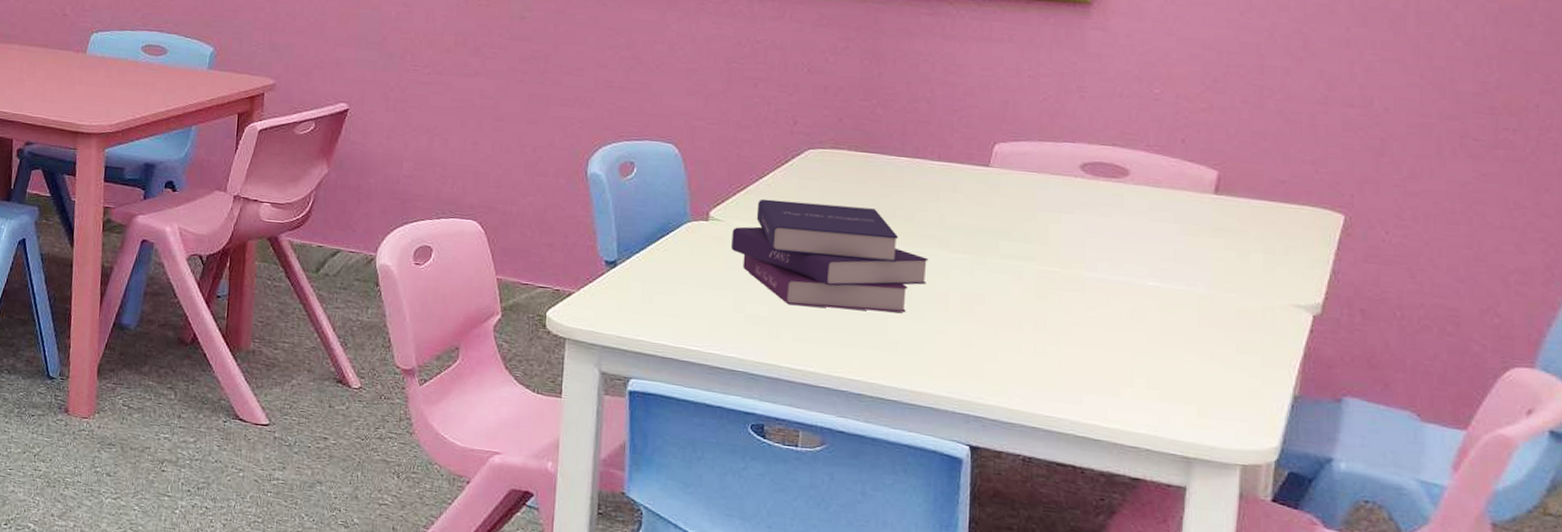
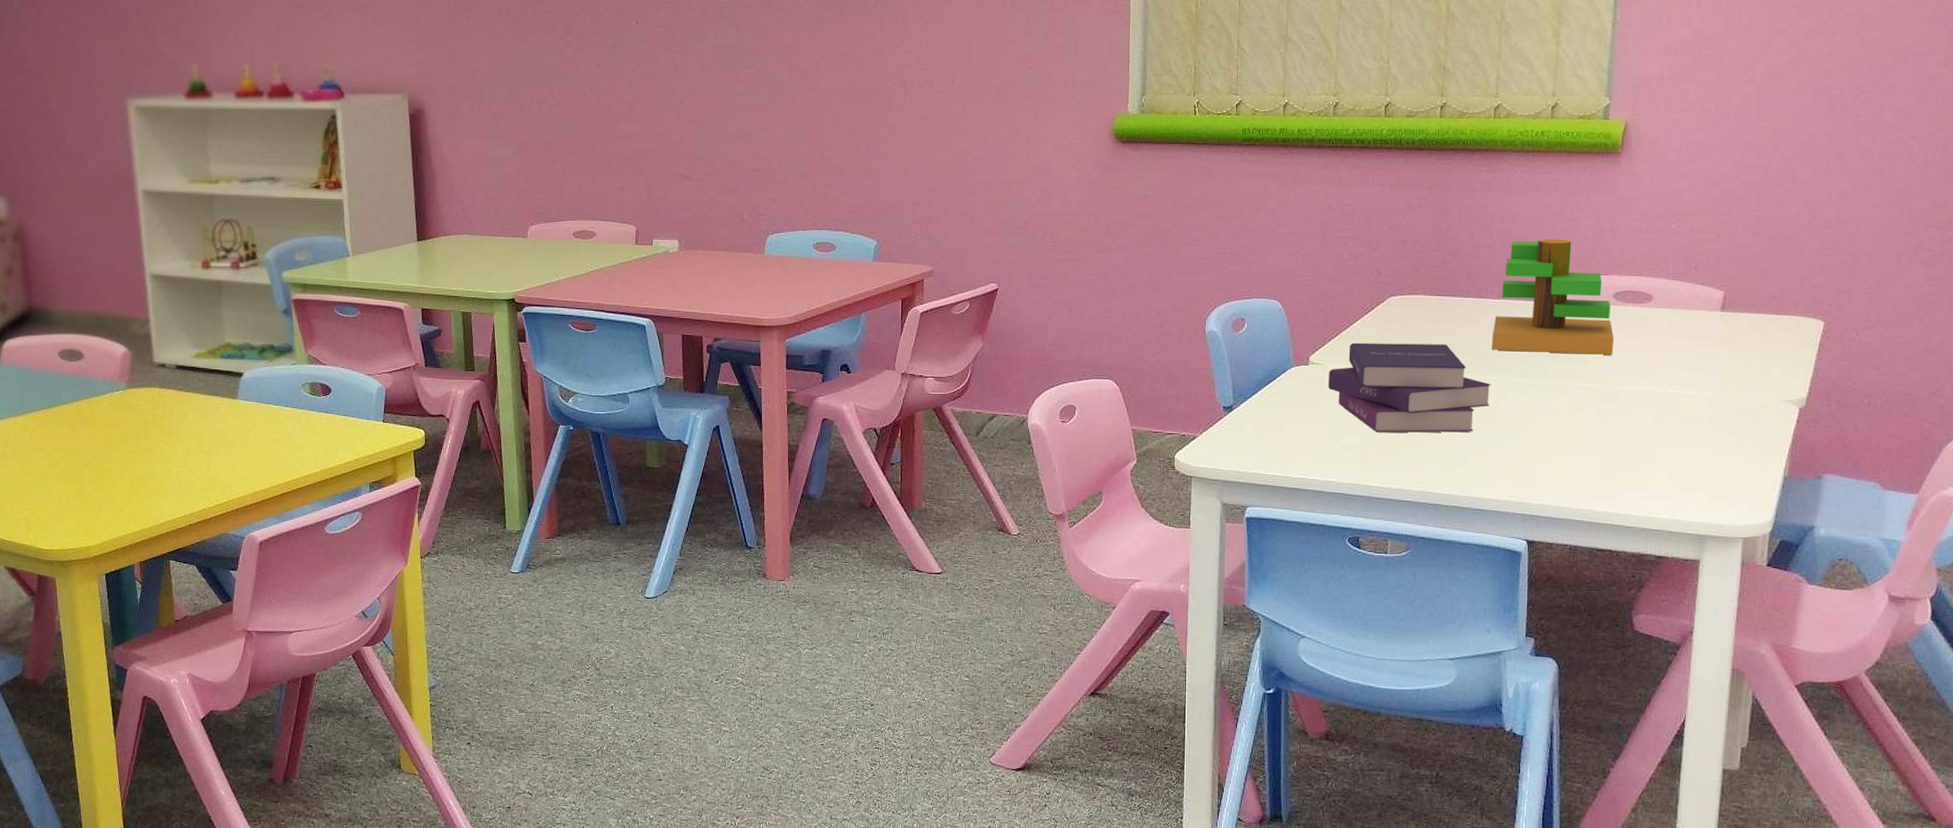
toy tree: none [930,95,1080,236] -> present [1492,238,1614,355]

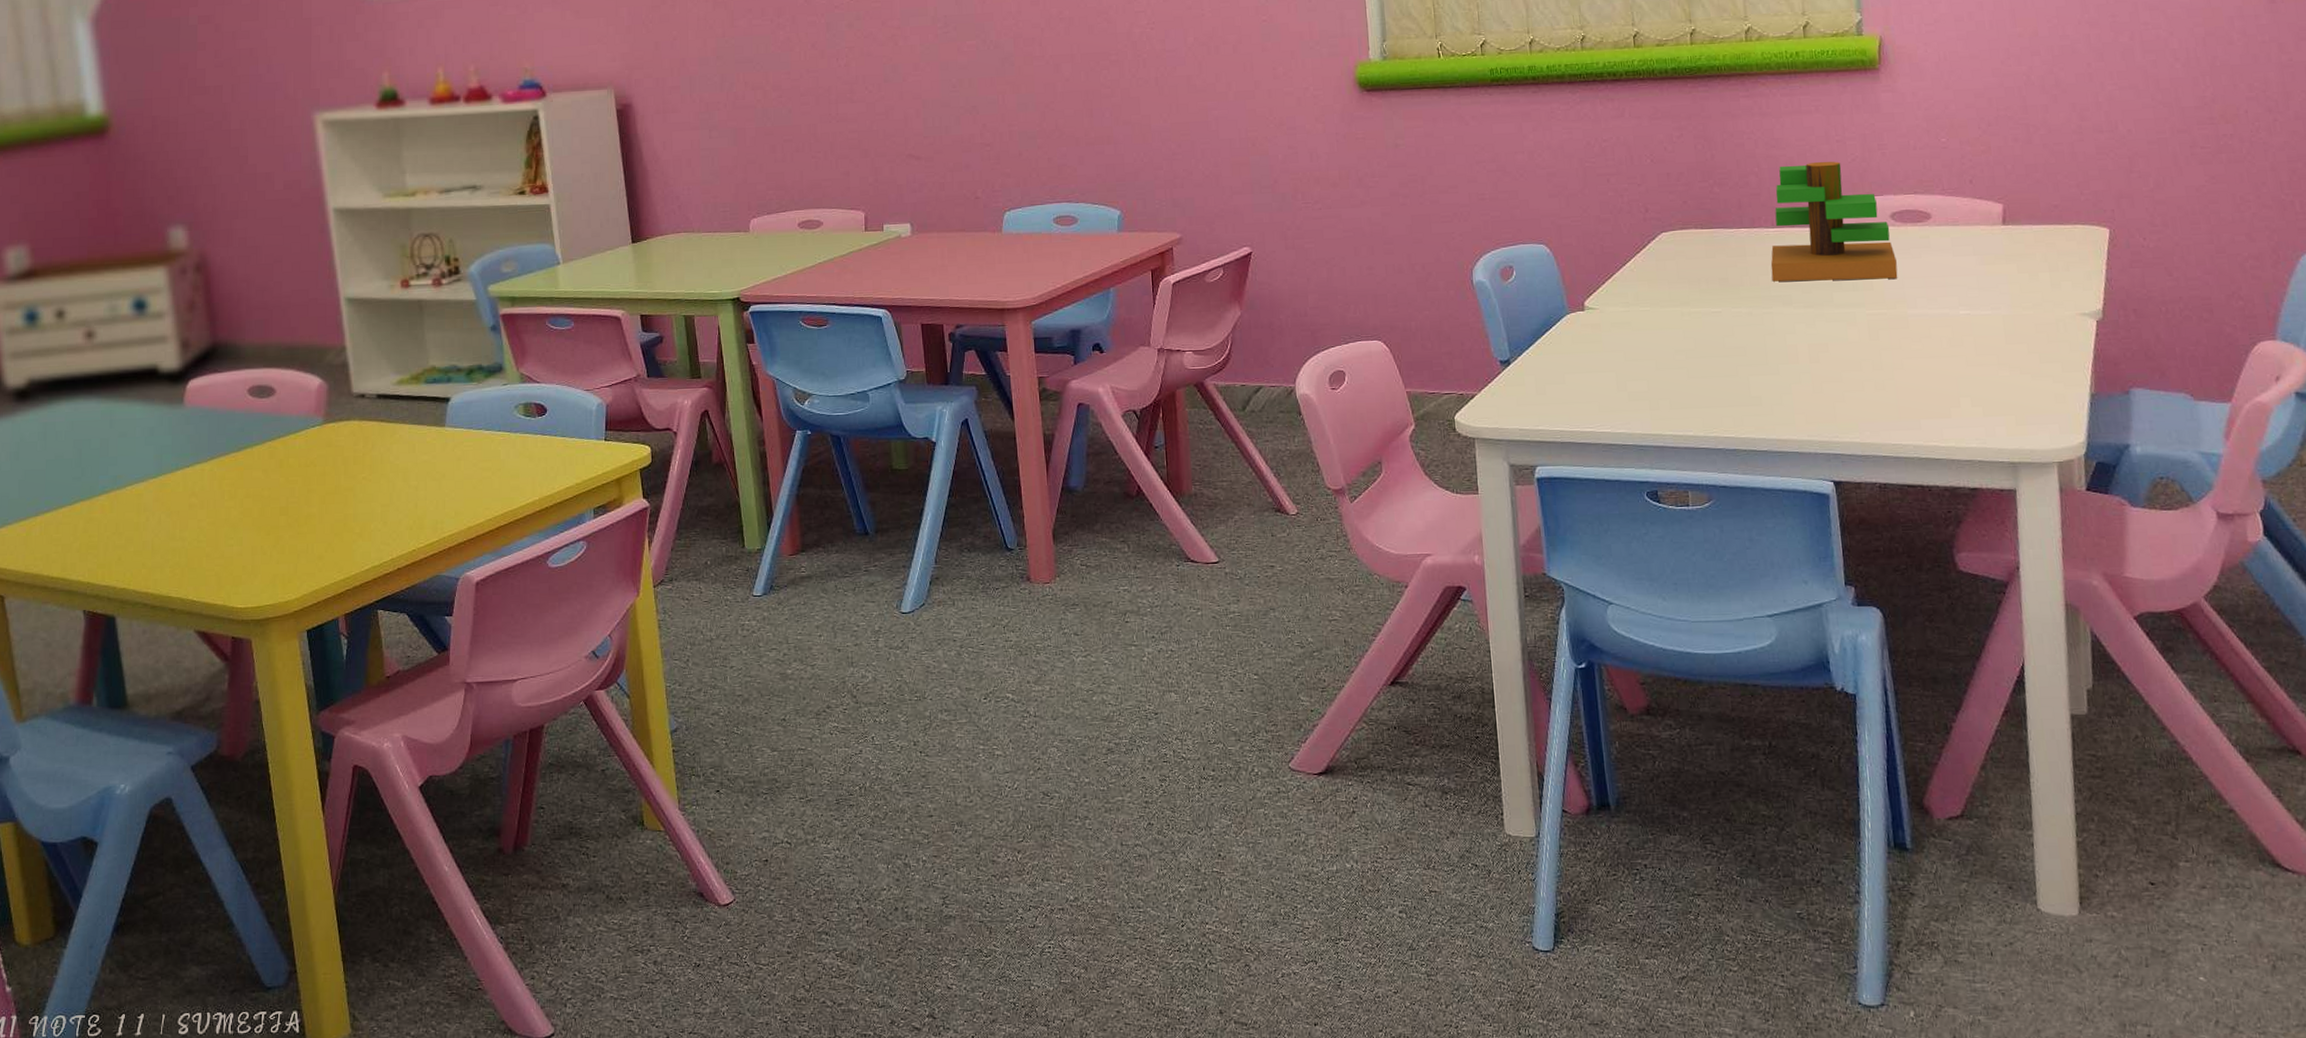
book: present [1328,342,1491,433] -> none [1606,279,1777,378]

